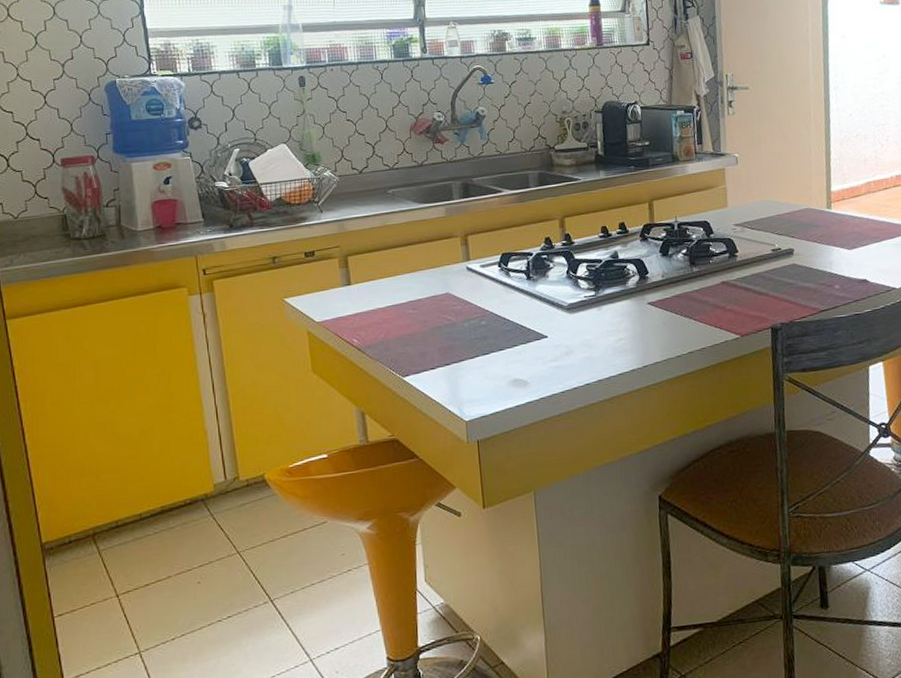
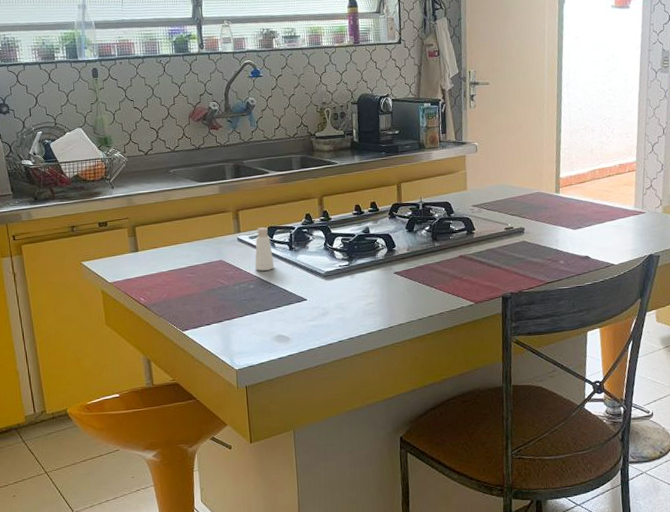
pepper shaker: none [486,254,510,305] -> present [254,227,275,271]

